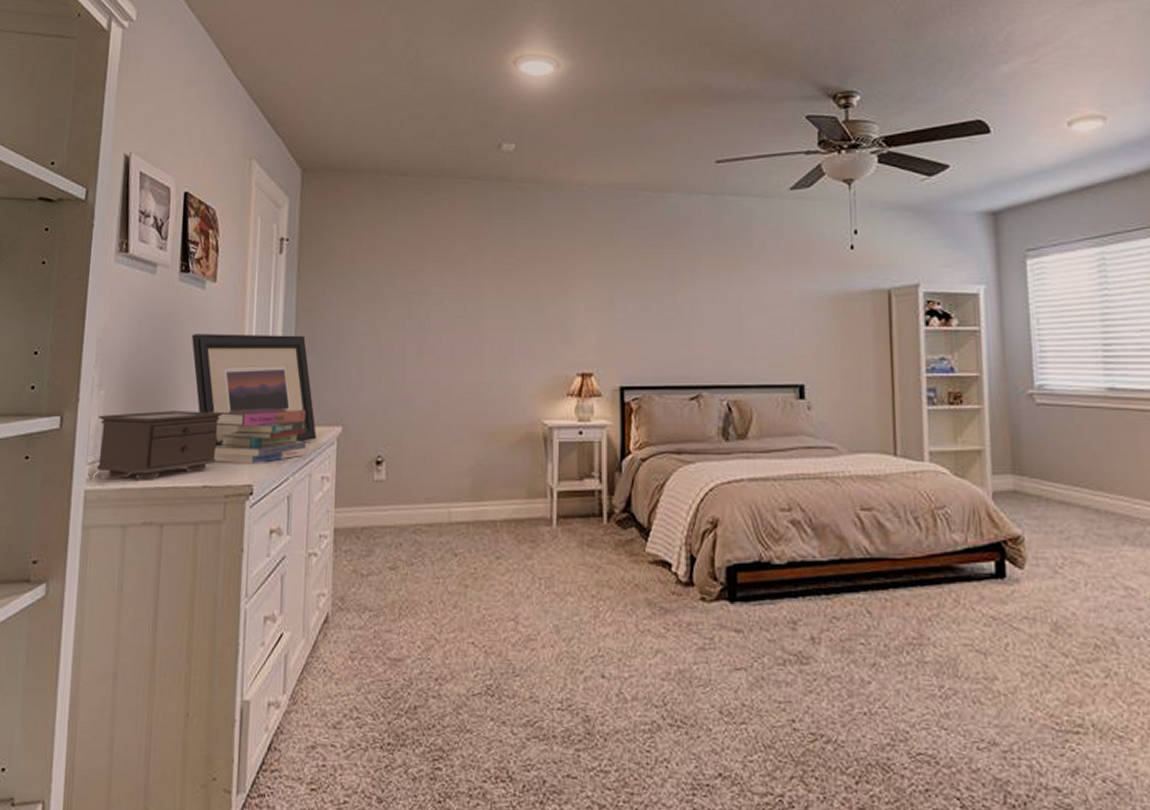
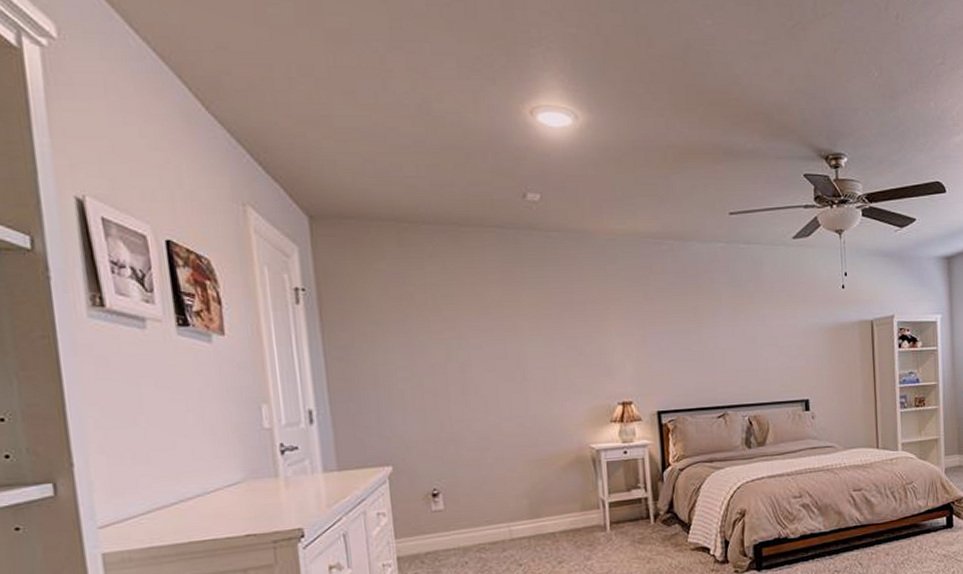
jewelry box: present [97,411,223,480] -> none [102,464,257,539]
picture frame: present [191,334,317,447] -> none [203,384,366,497]
books: present [209,408,308,463] -> none [240,453,359,511]

